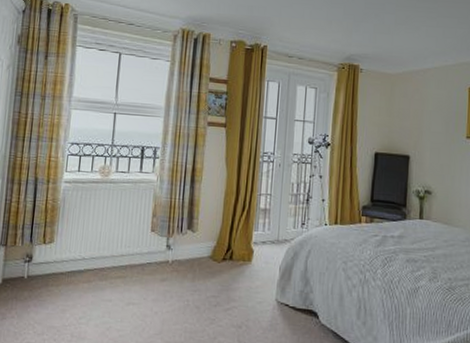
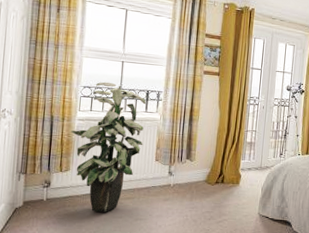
indoor plant: none [55,137,141,294] -> present [70,81,146,212]

